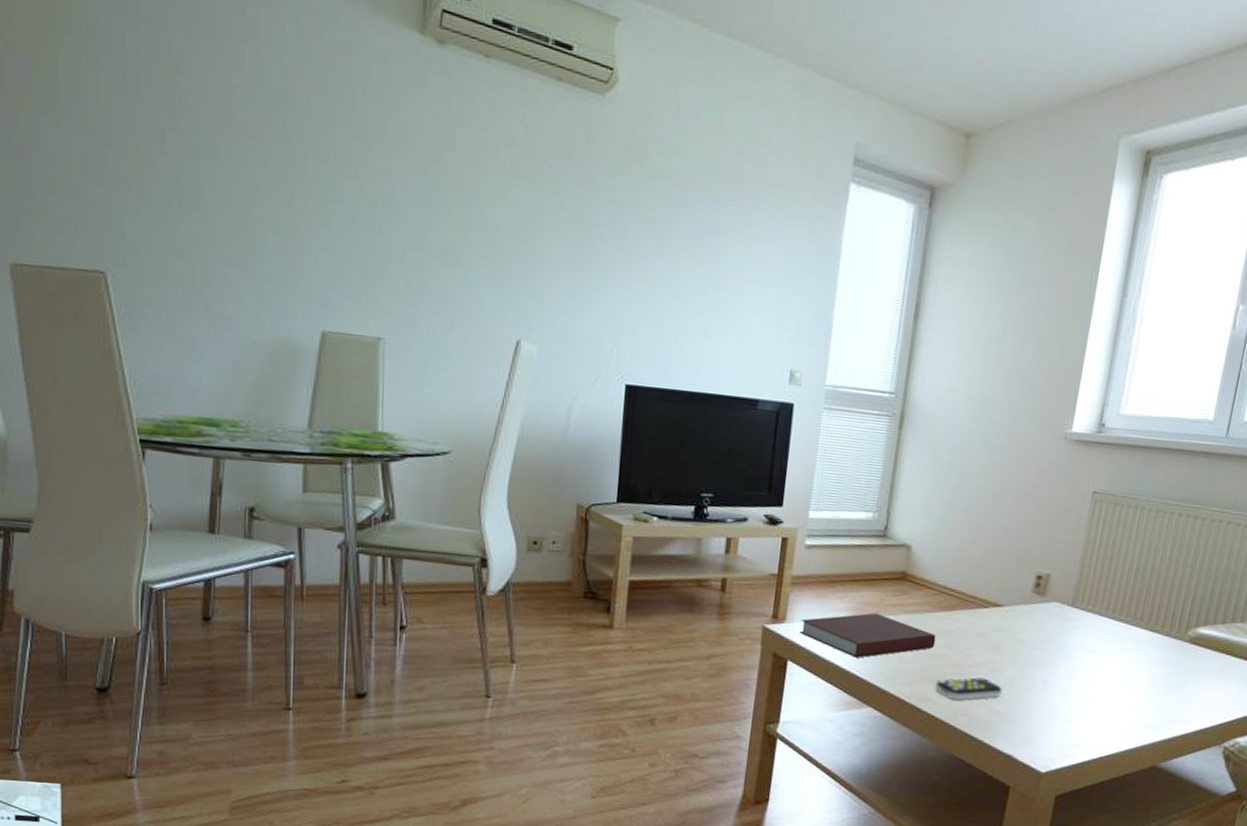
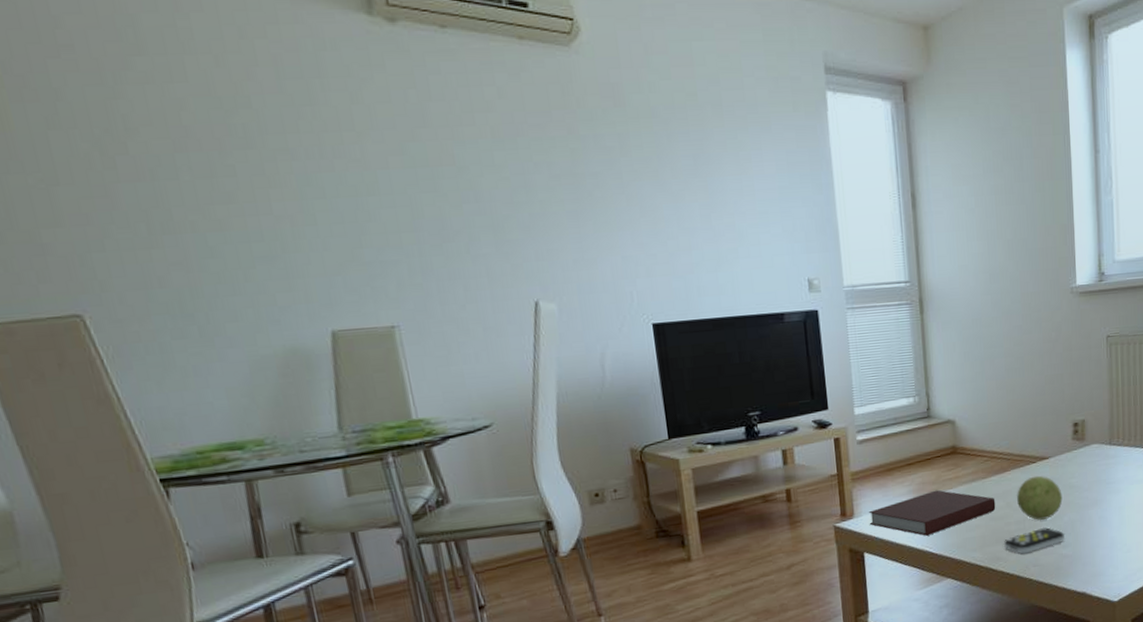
decorative ball: none [959,621,1009,670] -> present [1017,475,1063,521]

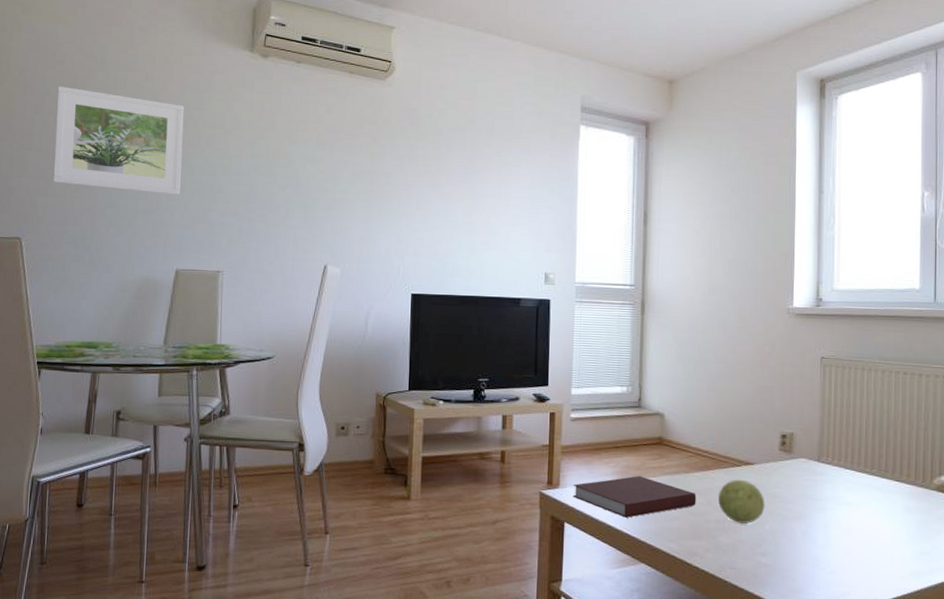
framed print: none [75,83,312,231] -> present [53,86,185,195]
remote control: present [1003,527,1066,554] -> none [700,531,766,554]

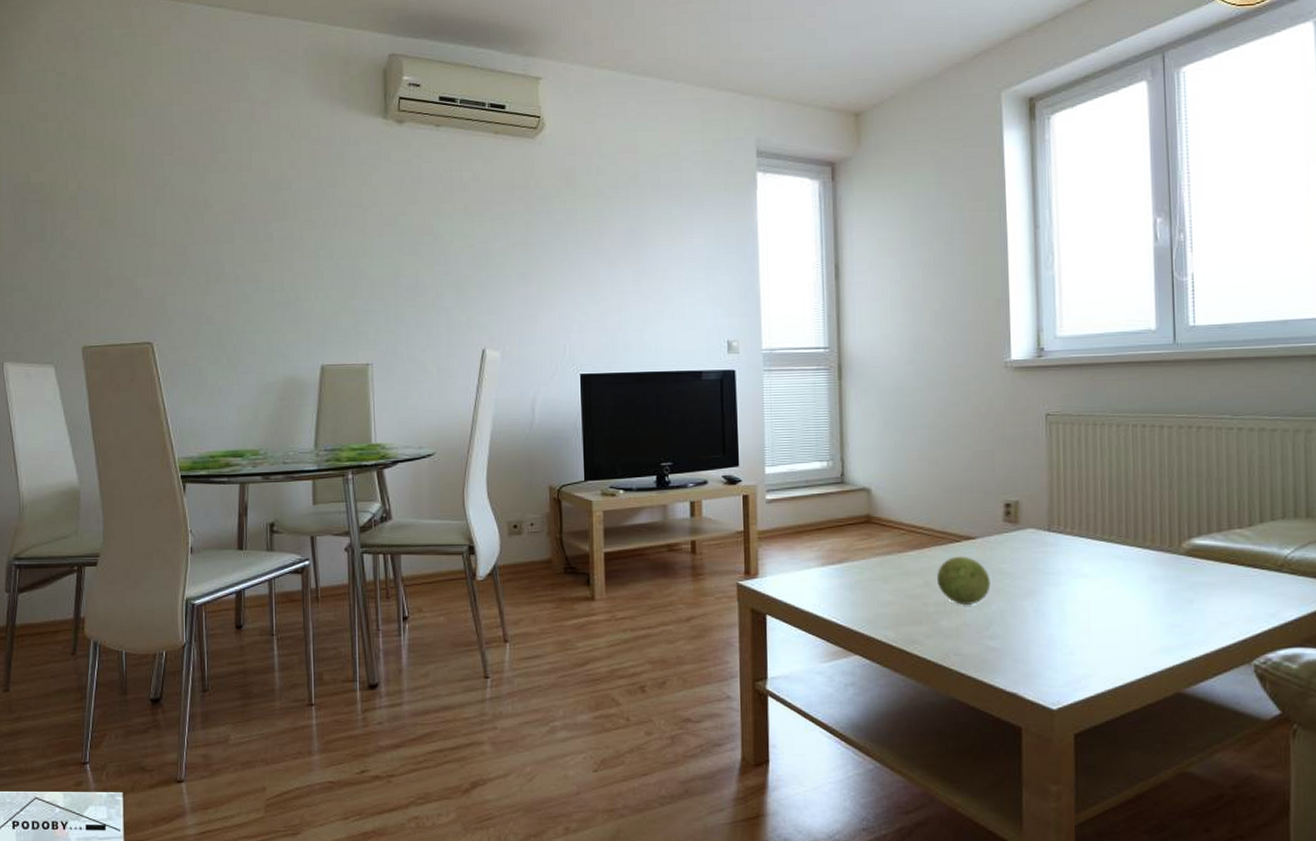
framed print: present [53,86,185,195] -> none [179,172,319,284]
notebook: present [572,475,697,518] -> none [773,559,913,606]

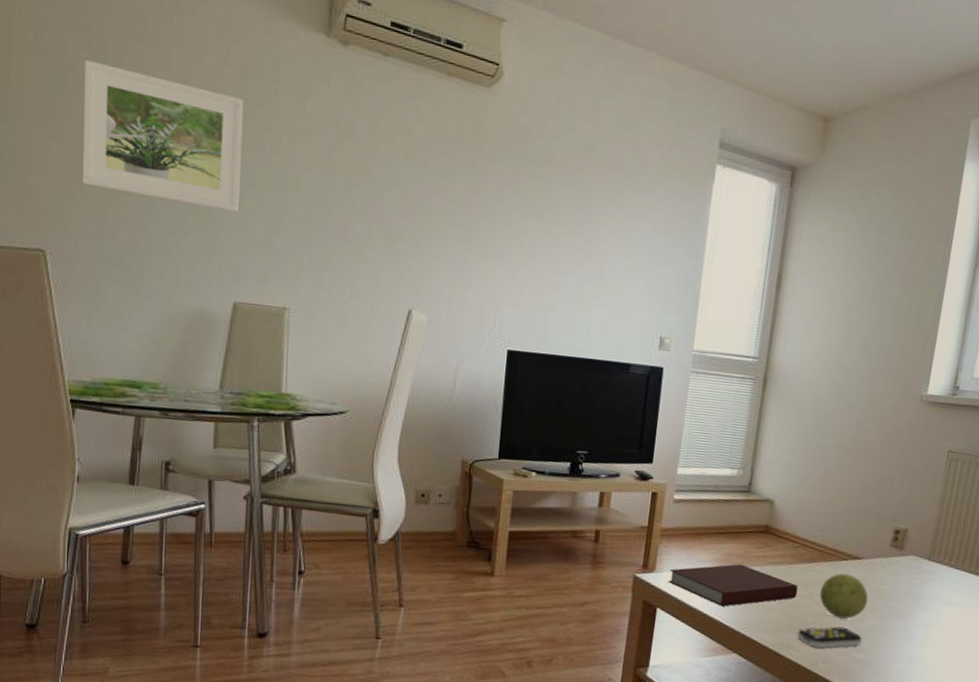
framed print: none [179,172,319,284] -> present [82,59,244,212]
notebook: none [773,559,913,606] -> present [668,564,798,607]
remote control: none [919,613,993,640] -> present [797,626,863,648]

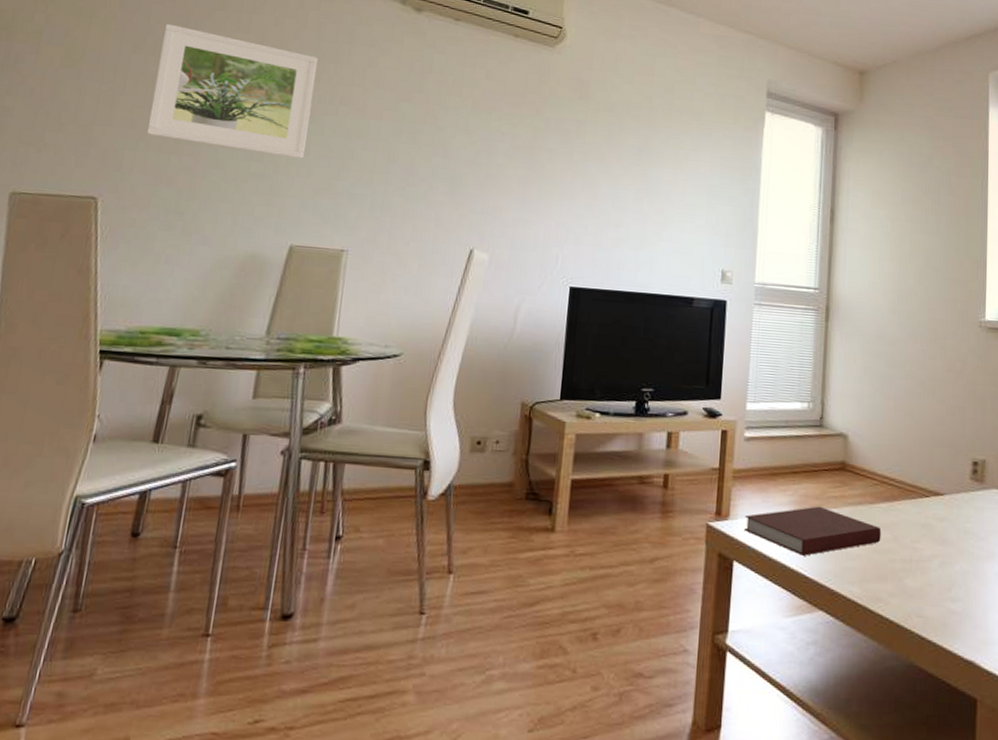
remote control: present [797,626,863,648] -> none [885,572,956,600]
decorative ball: present [820,573,869,619] -> none [905,511,955,565]

